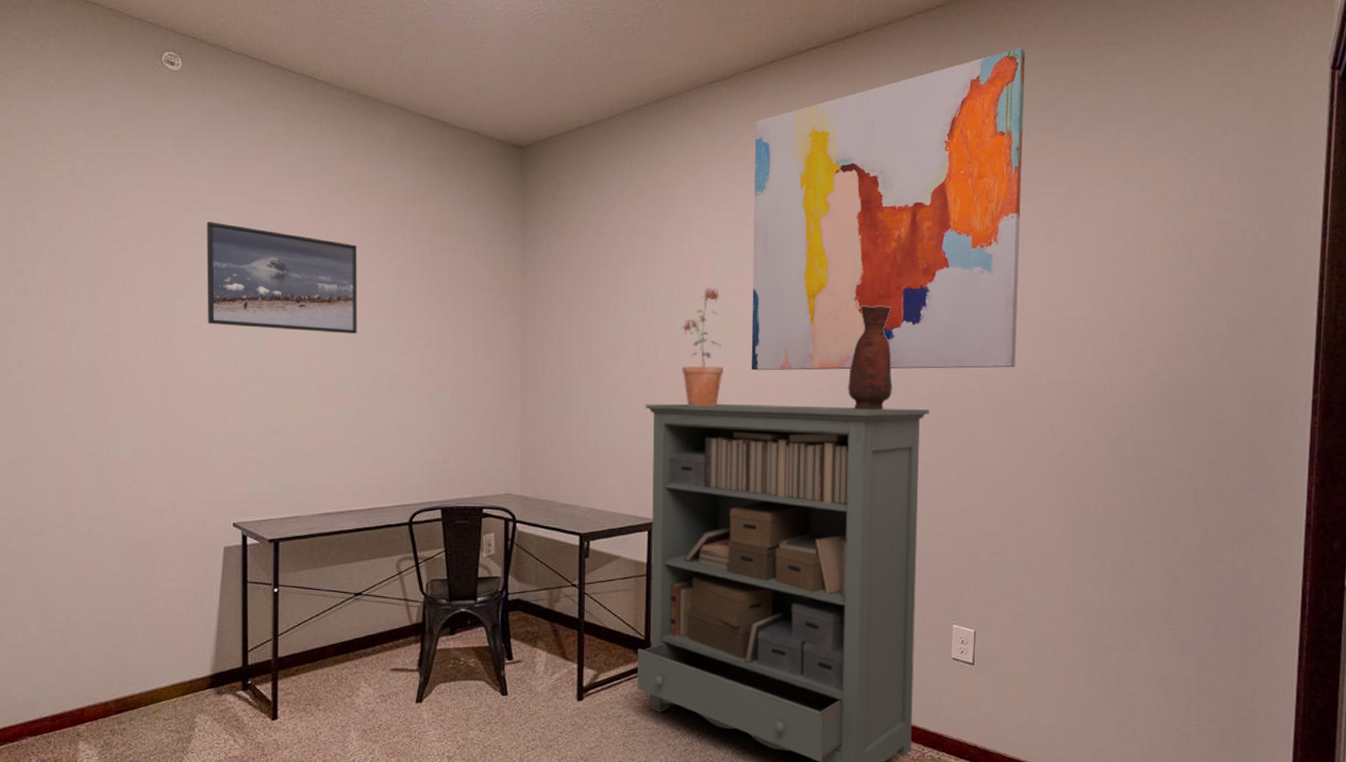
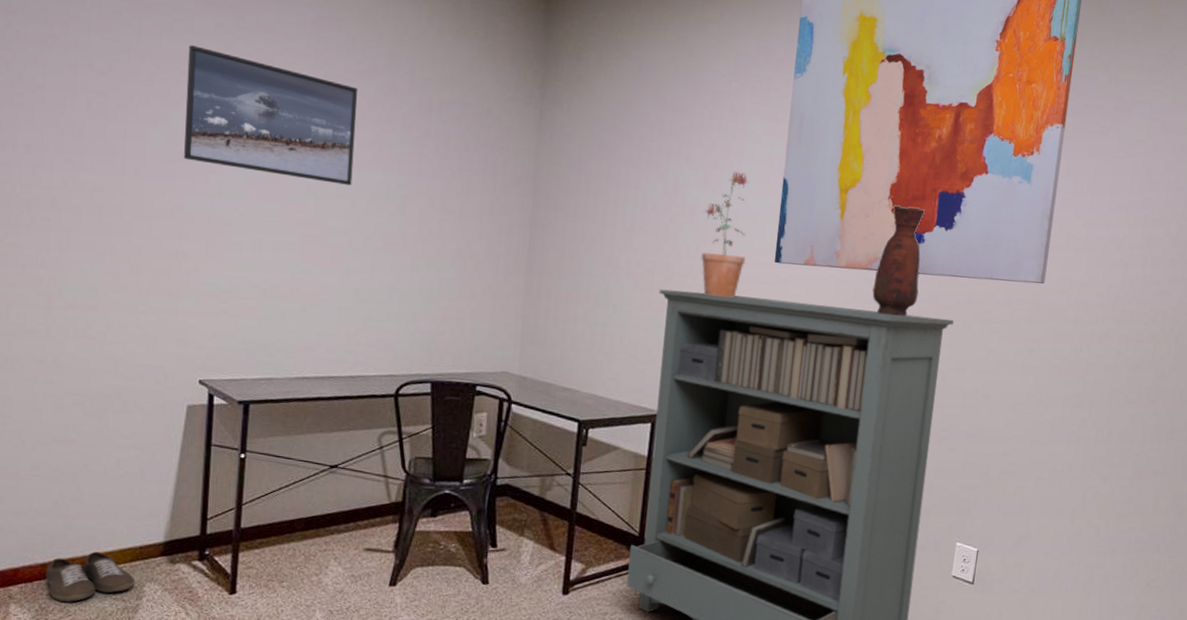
shoe: none [108,688,187,736] -> present [45,551,135,602]

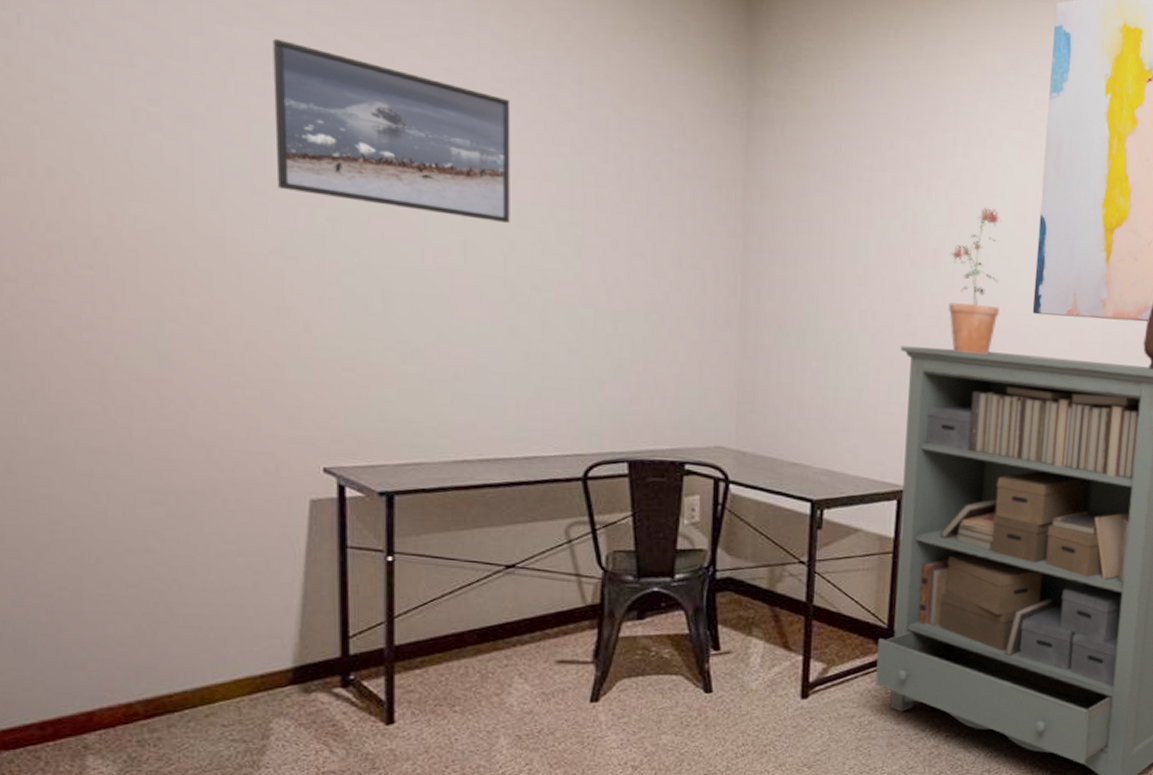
shoe: present [45,551,135,602] -> none [132,685,258,748]

